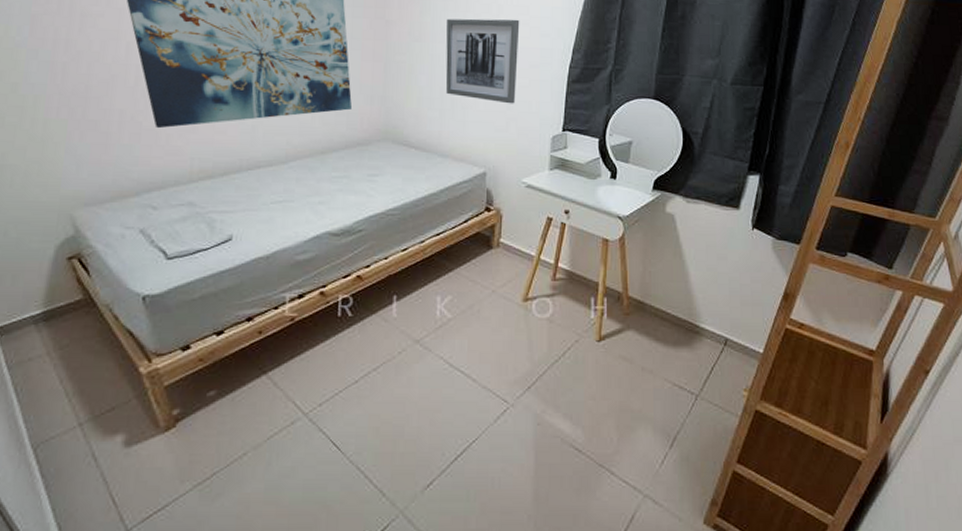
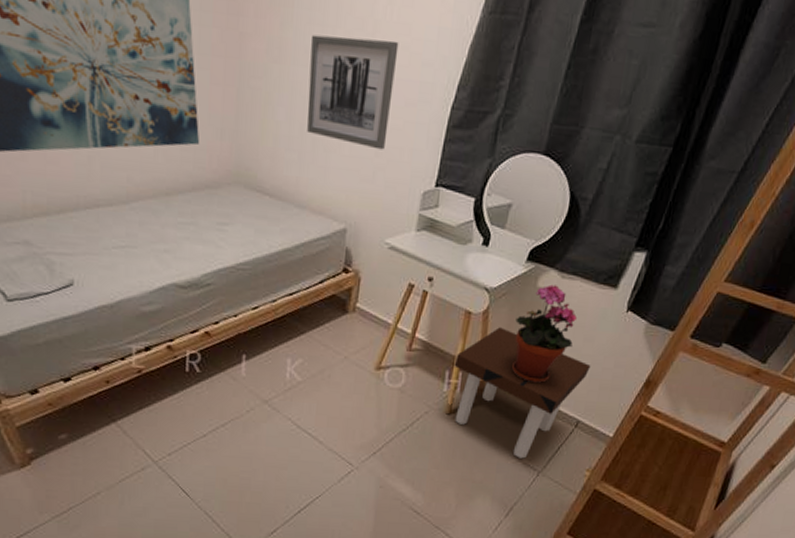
side table: none [598,252,729,382] -> present [454,327,591,459]
potted plant: none [651,209,708,304] -> present [511,284,578,384]

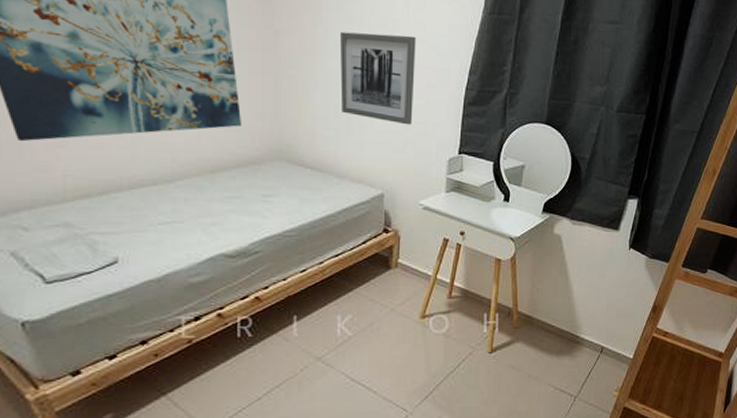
side table: present [454,327,591,459] -> none [491,271,606,387]
potted plant: present [511,284,578,384] -> none [539,231,590,318]

